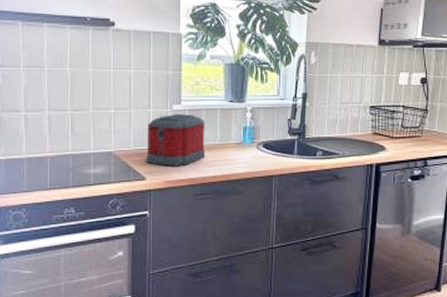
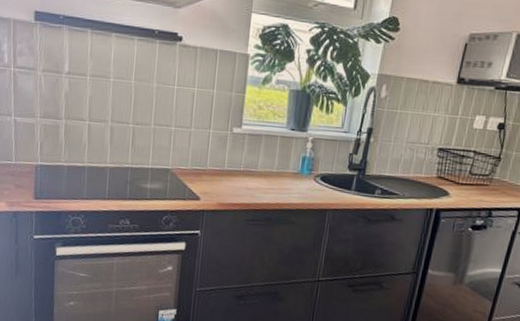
toaster: present [146,113,205,166] -> none [202,136,264,190]

